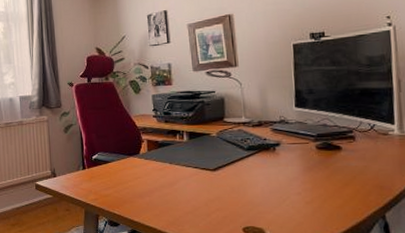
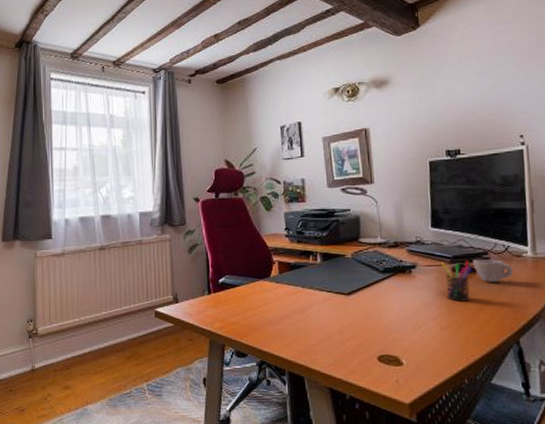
pen holder: none [304,138,338,179] -> present [440,260,473,303]
cup: none [337,137,380,159] -> present [473,258,514,282]

